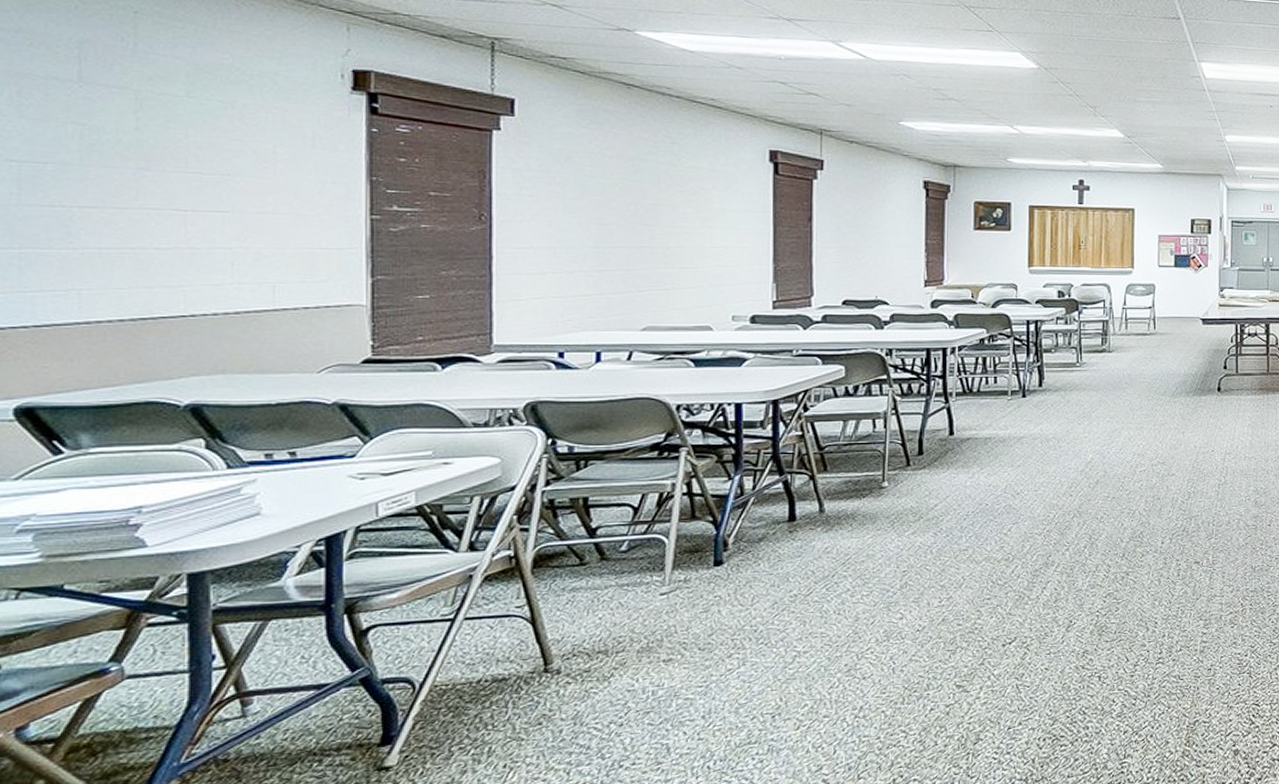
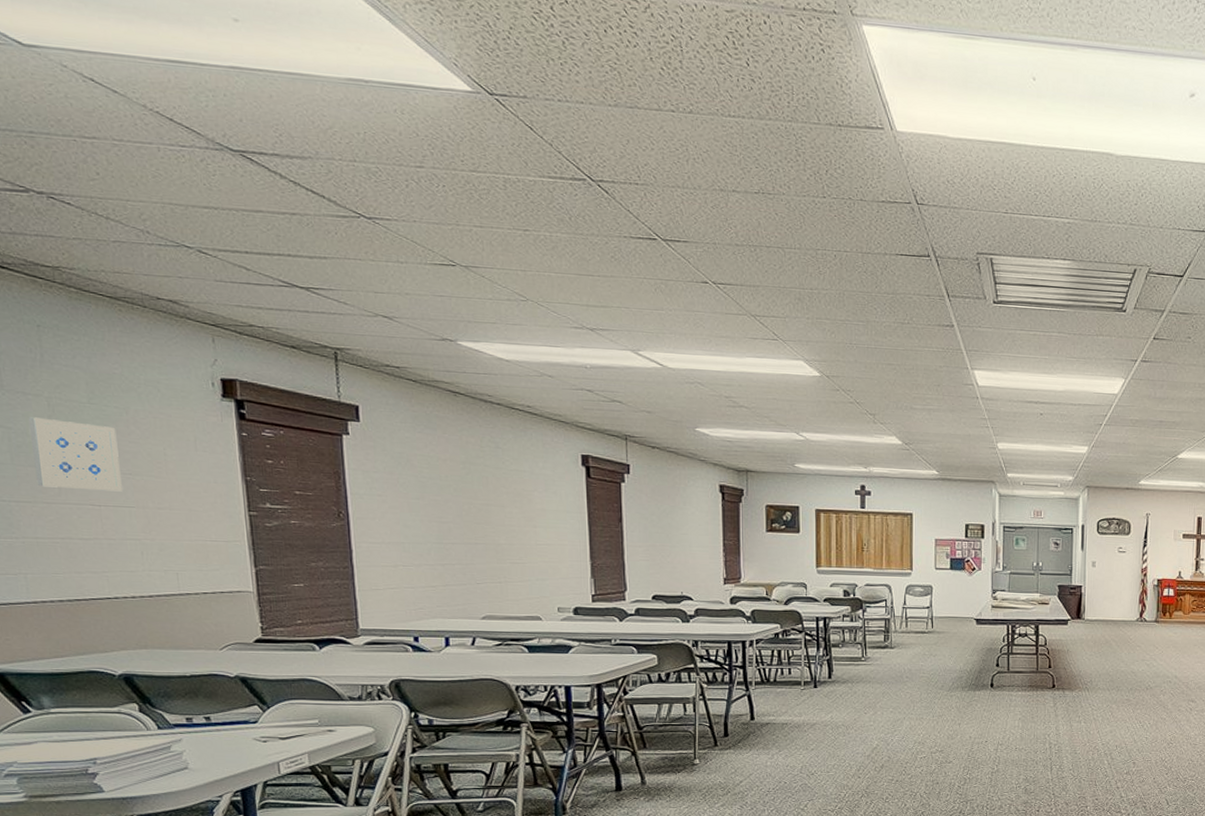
wall art: none [108,112,217,195] -> present [28,417,122,492]

